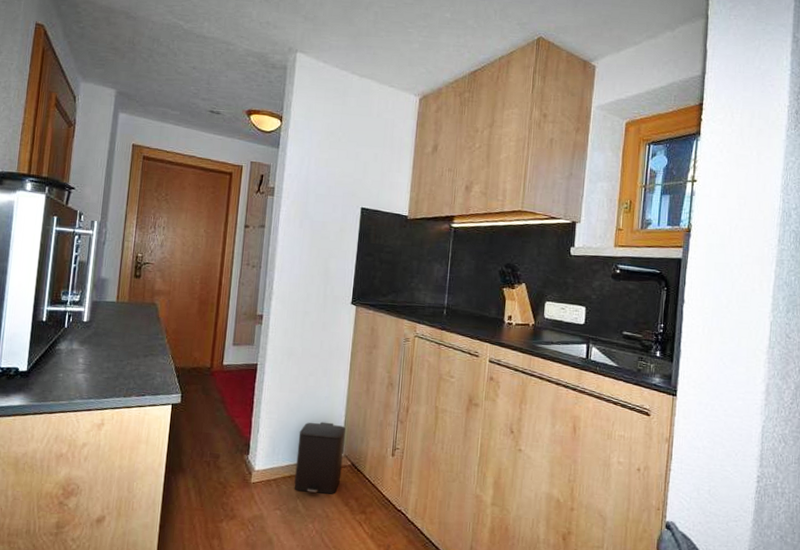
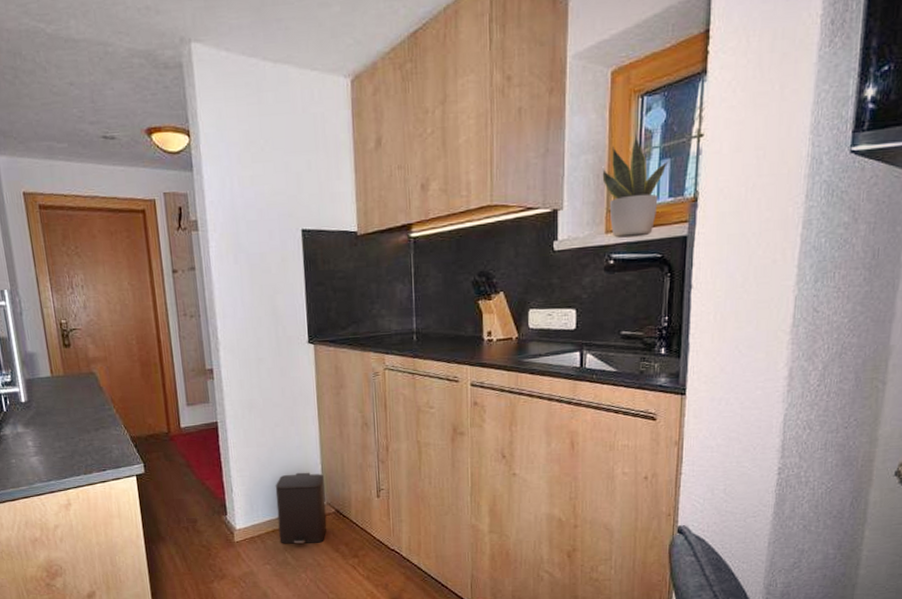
potted plant: none [614,173,669,254] -> present [602,135,669,238]

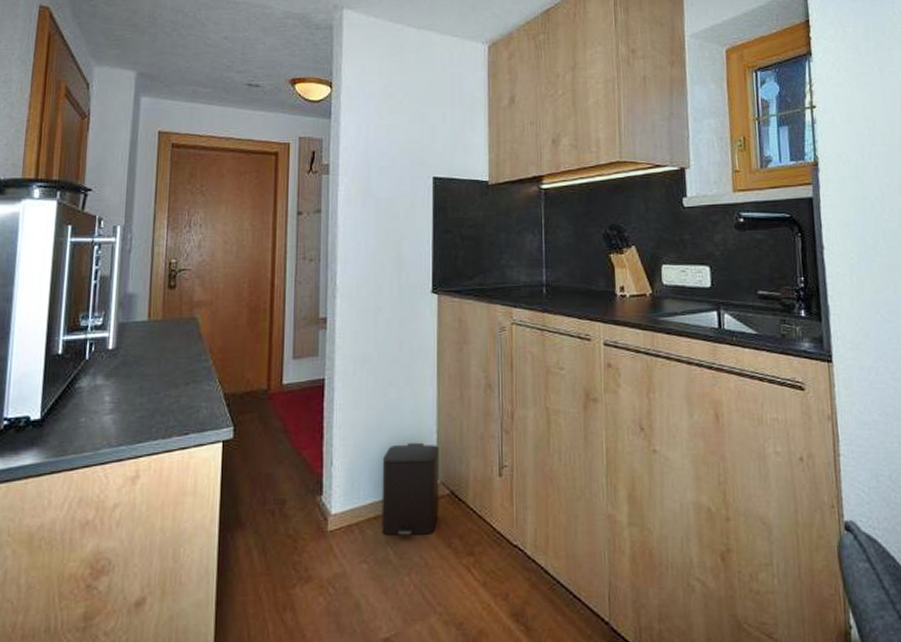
potted plant: present [602,135,669,238] -> none [725,104,787,197]

